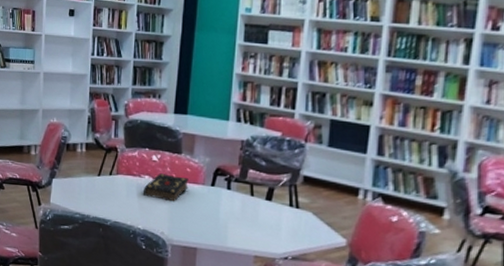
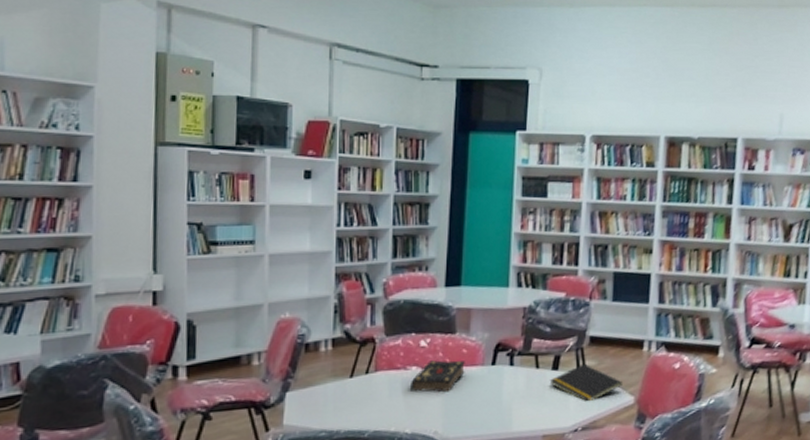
notepad: none [263,199,335,236] -> present [549,363,622,402]

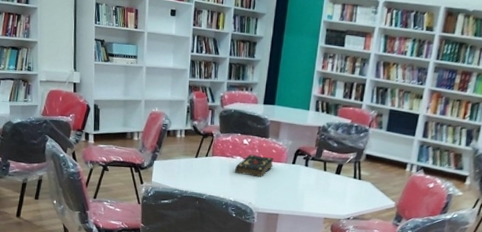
notepad: present [549,363,622,402] -> none [333,173,387,201]

